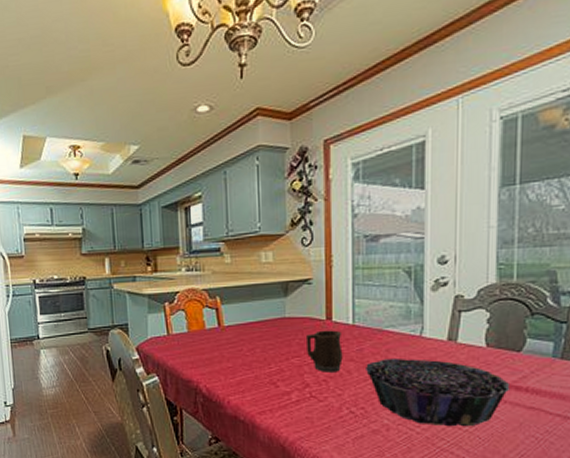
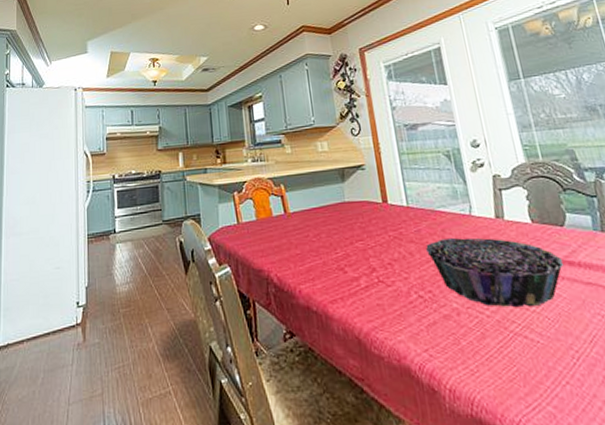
mug: present [305,330,343,372] -> none [365,212,404,255]

